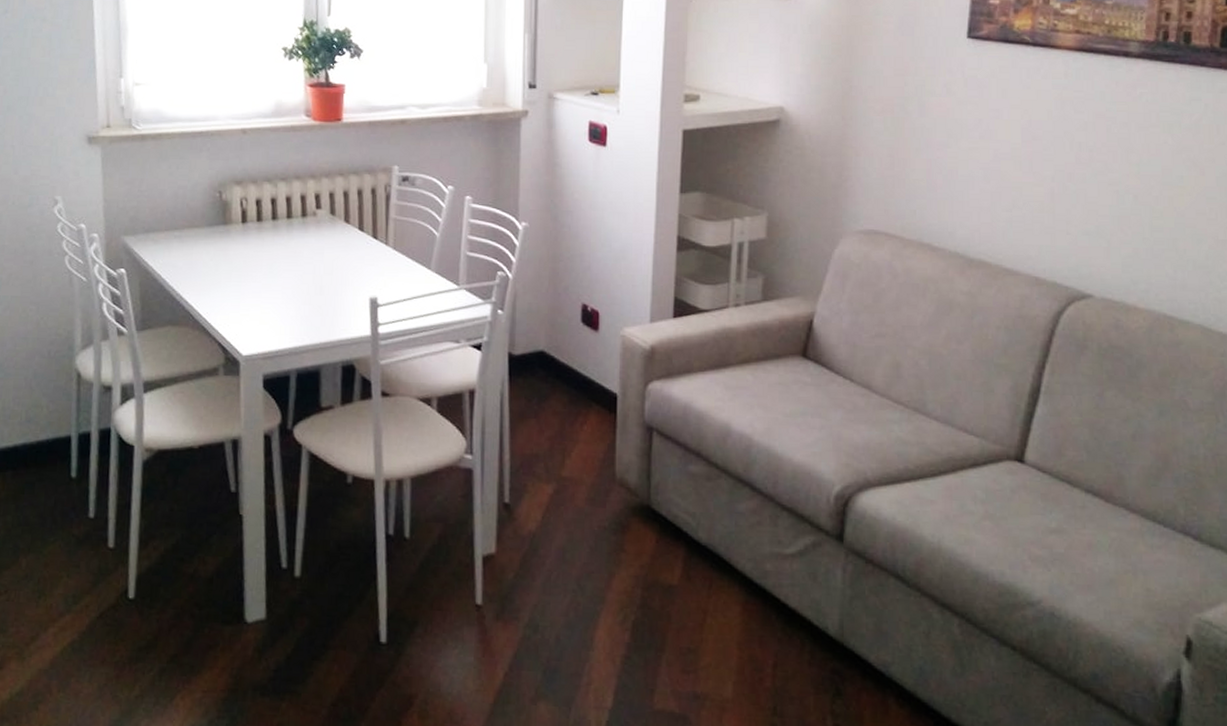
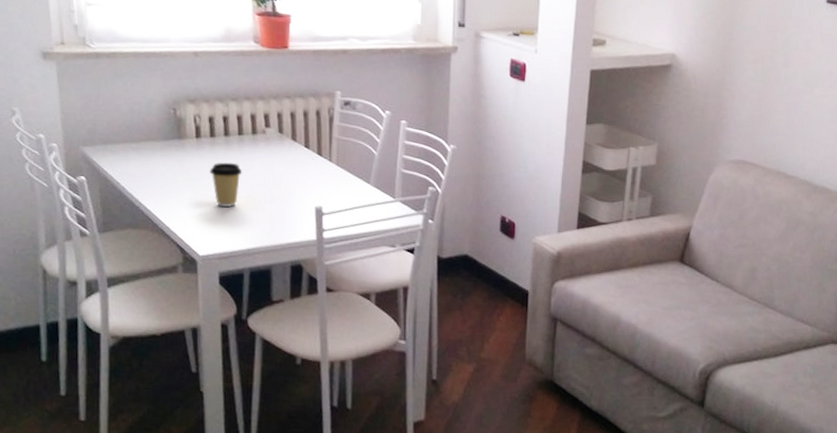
coffee cup: none [255,249,291,300] -> present [210,162,243,207]

